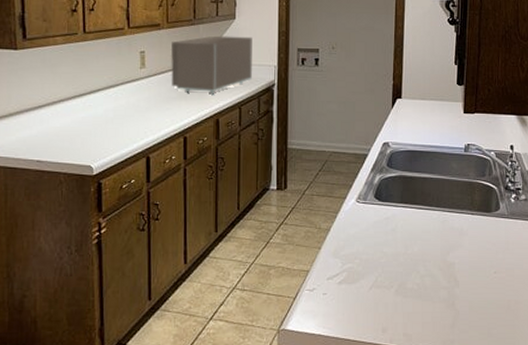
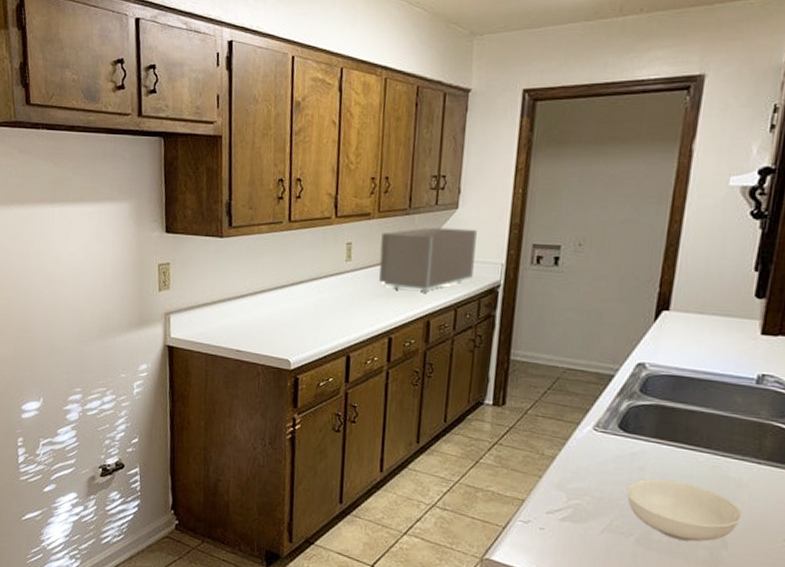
bowl: none [385,236,466,285] -> present [626,478,743,542]

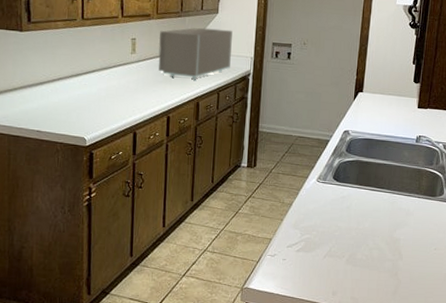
bowl: present [626,478,743,542] -> none [339,214,411,257]

